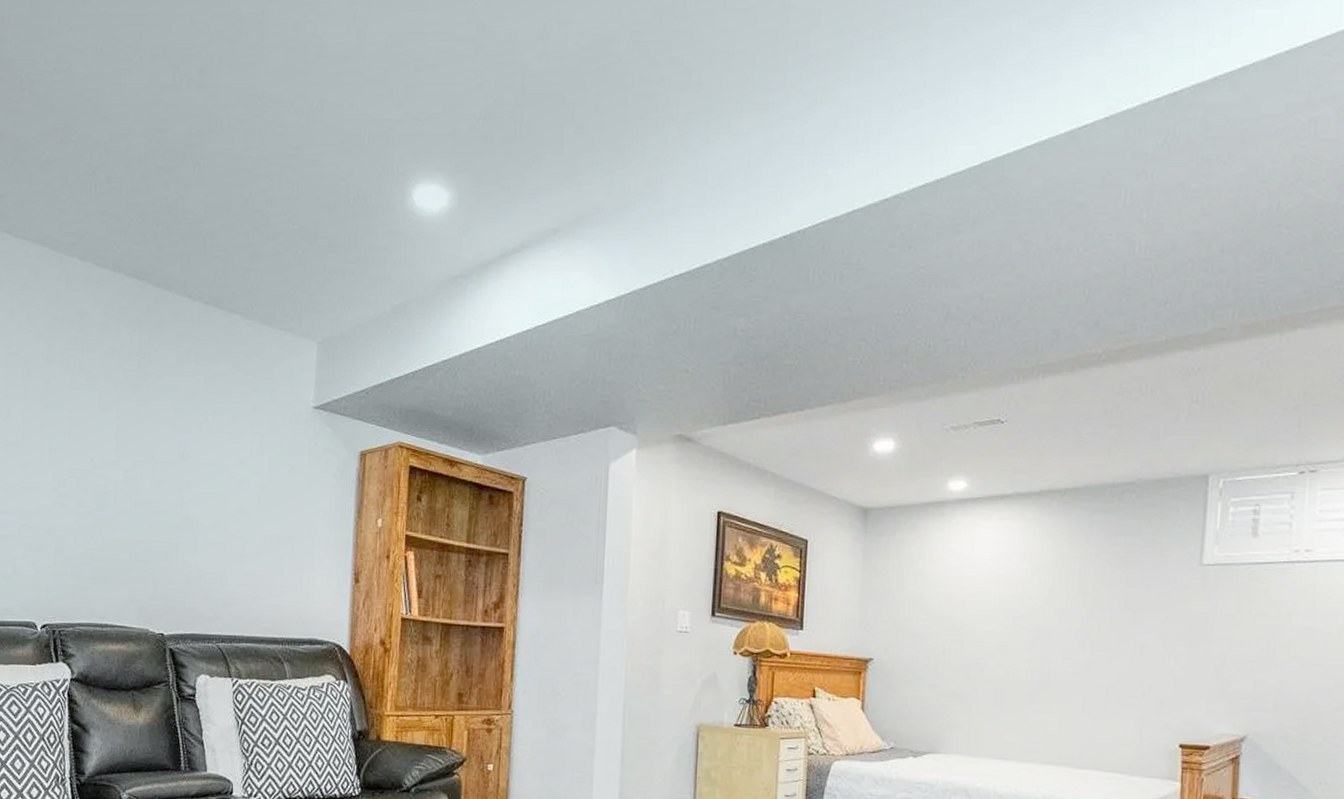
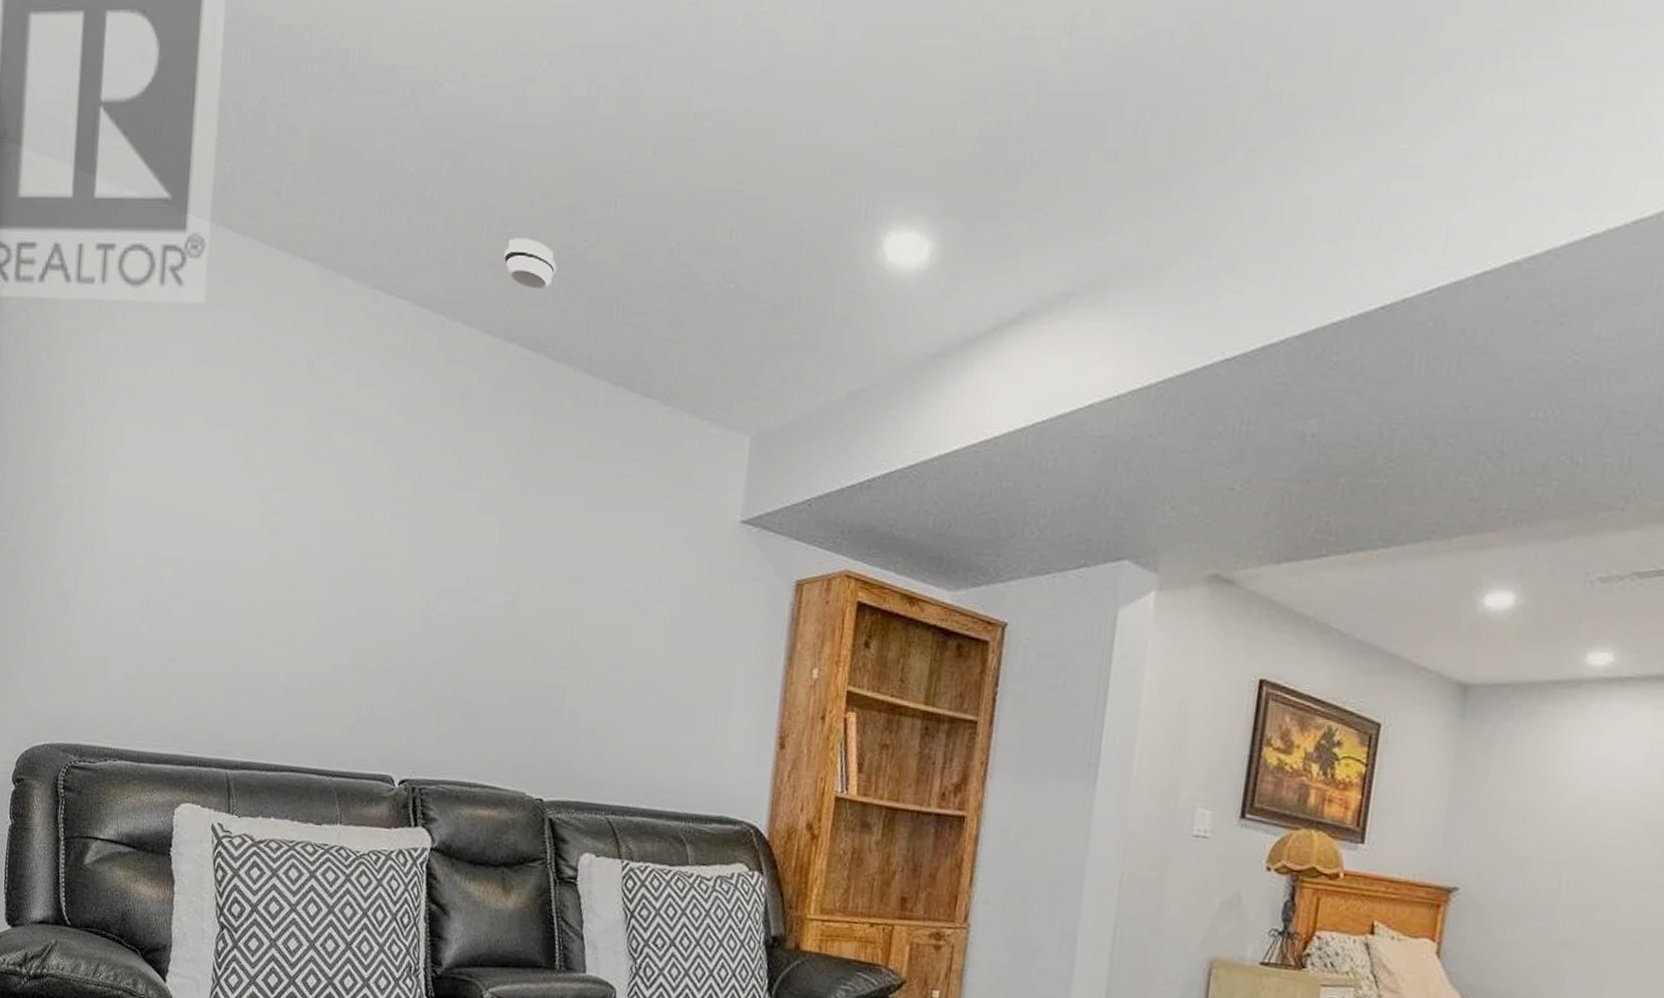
smoke detector: none [110,191,154,231] -> present [504,238,557,290]

